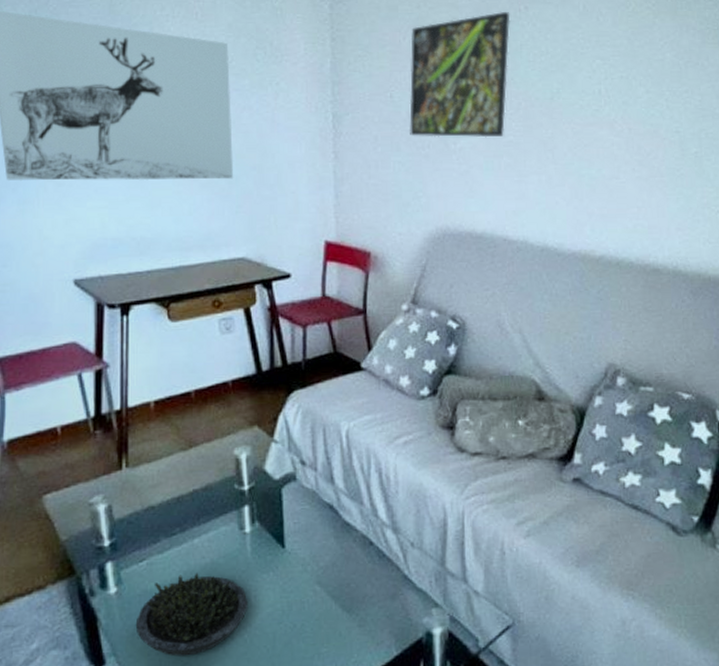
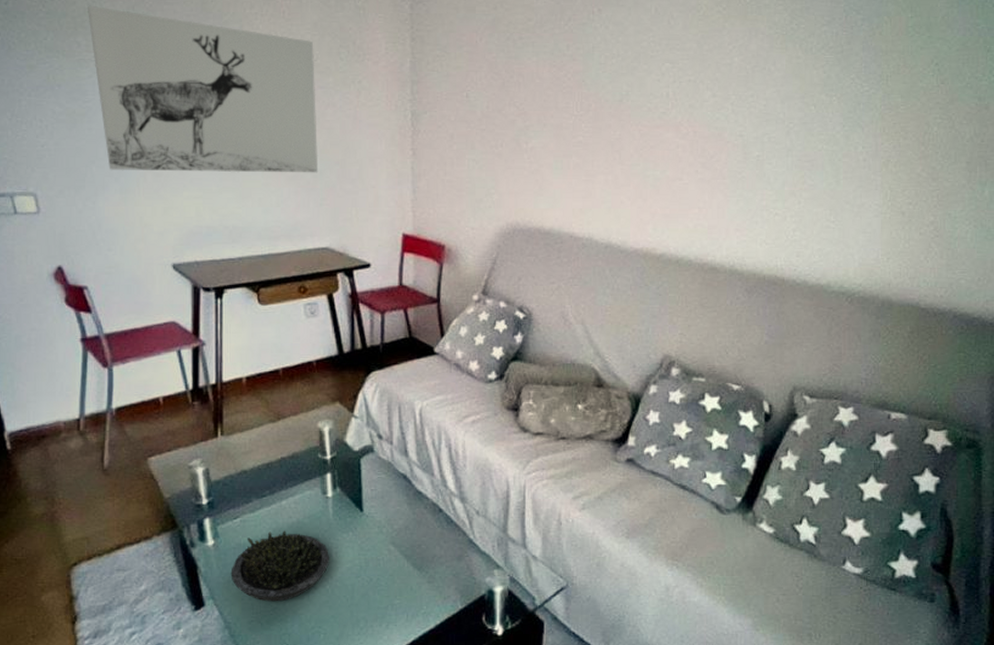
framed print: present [409,12,511,138] -> none [484,14,584,138]

